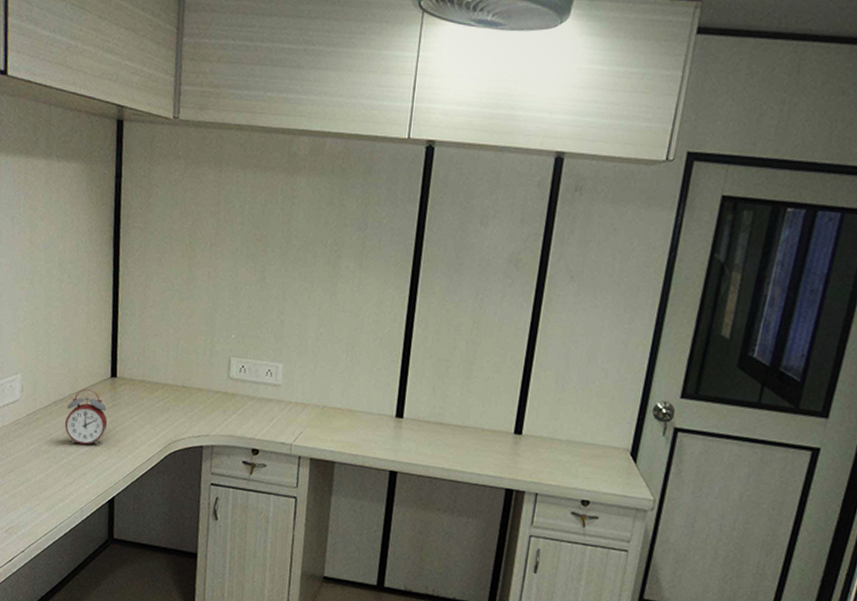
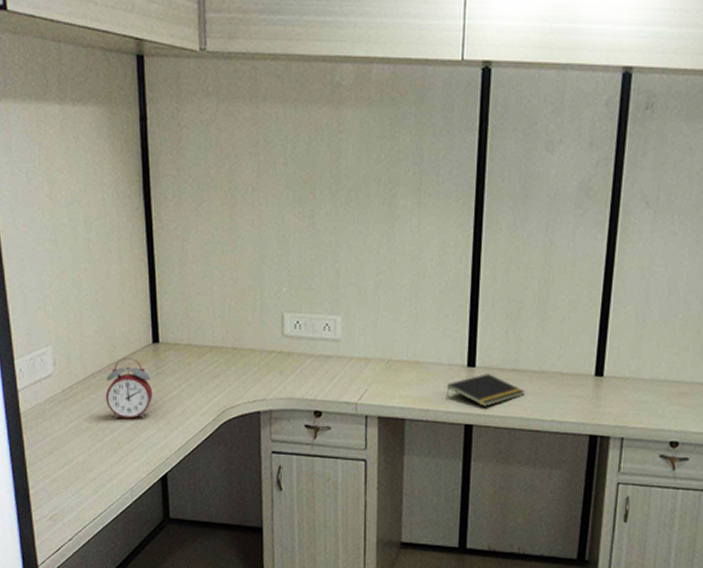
notepad: none [374,425,449,456] -> present [446,374,526,407]

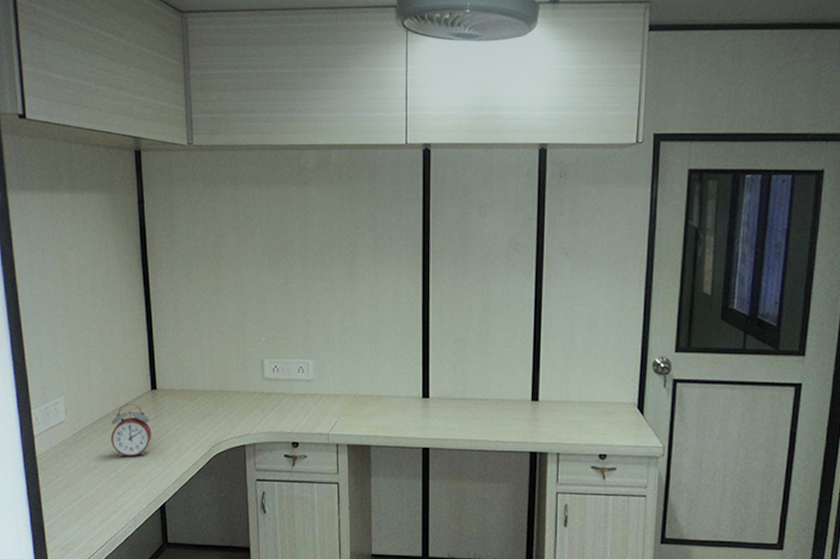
notepad: present [446,374,526,407] -> none [405,403,473,431]

